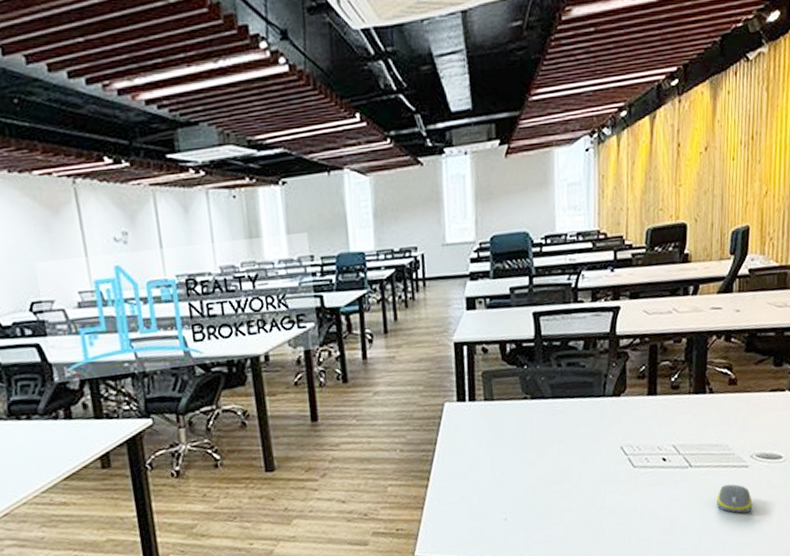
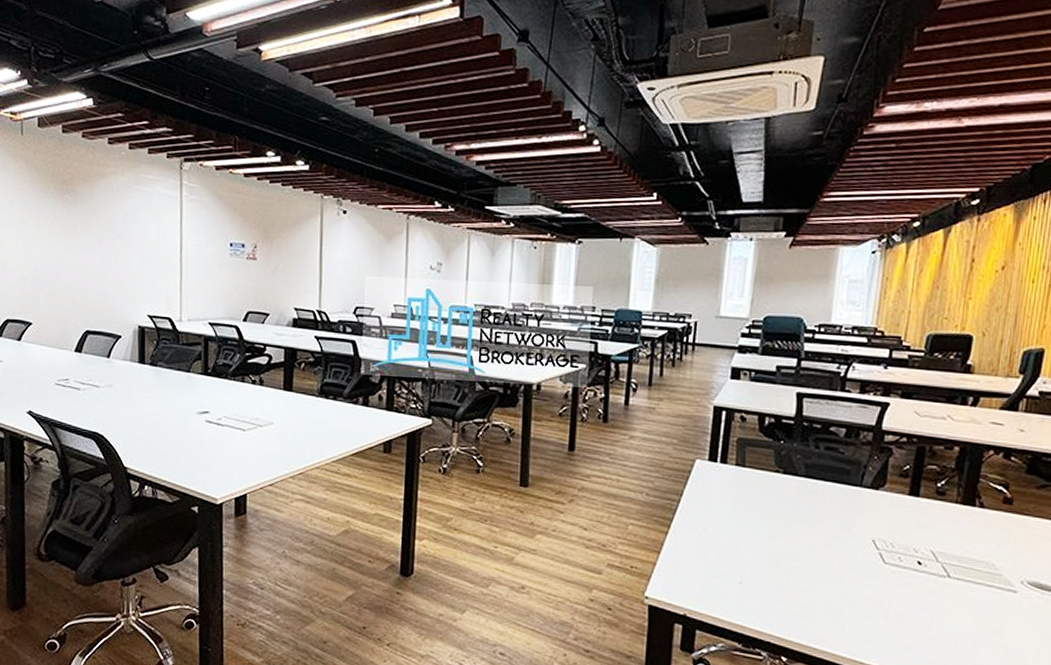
computer mouse: present [717,484,753,513] -> none [975,605,1018,640]

